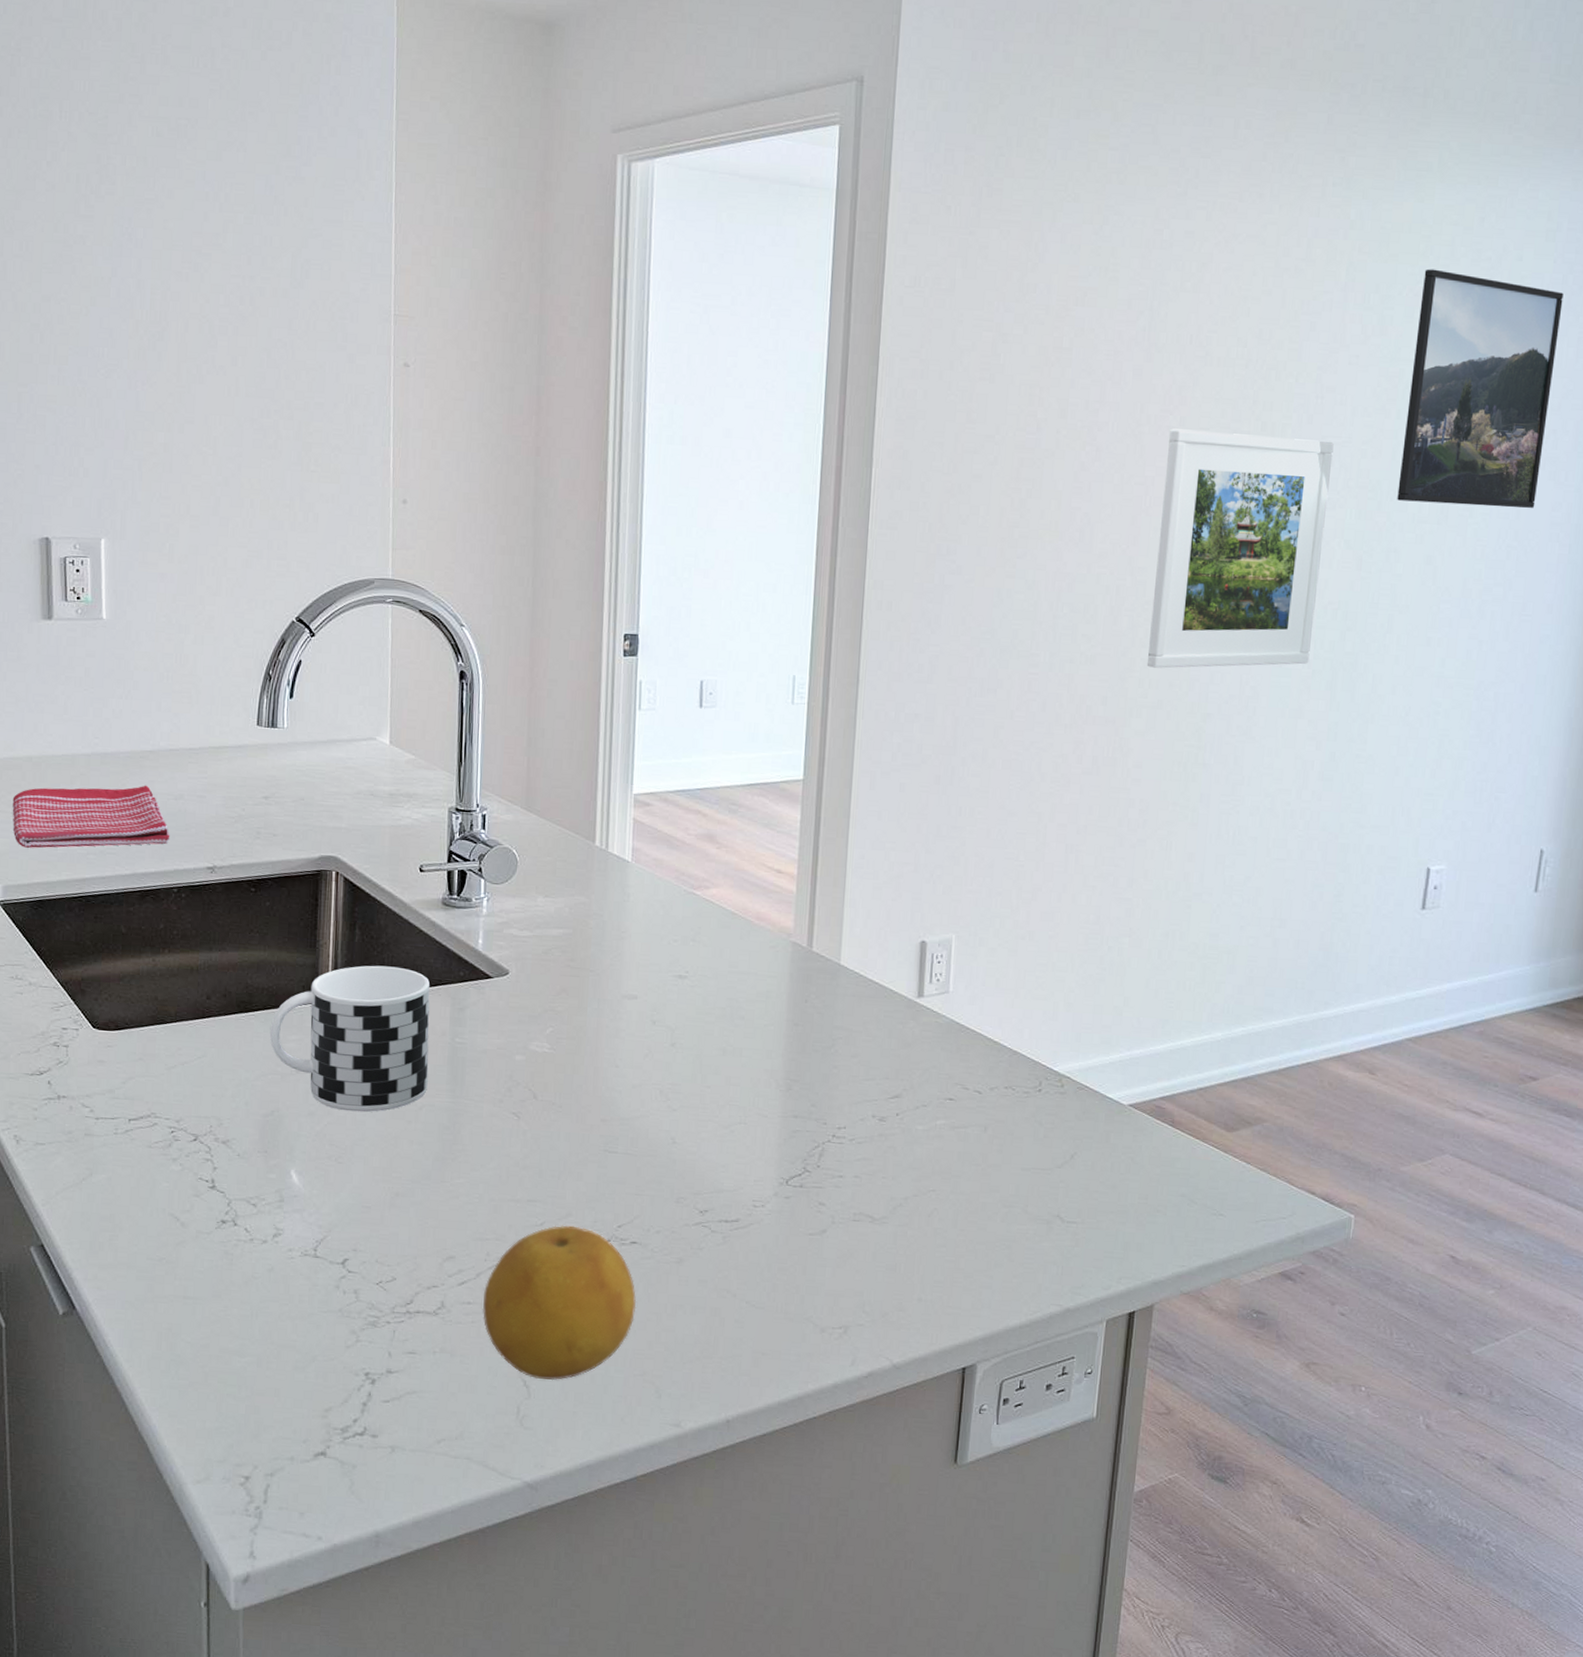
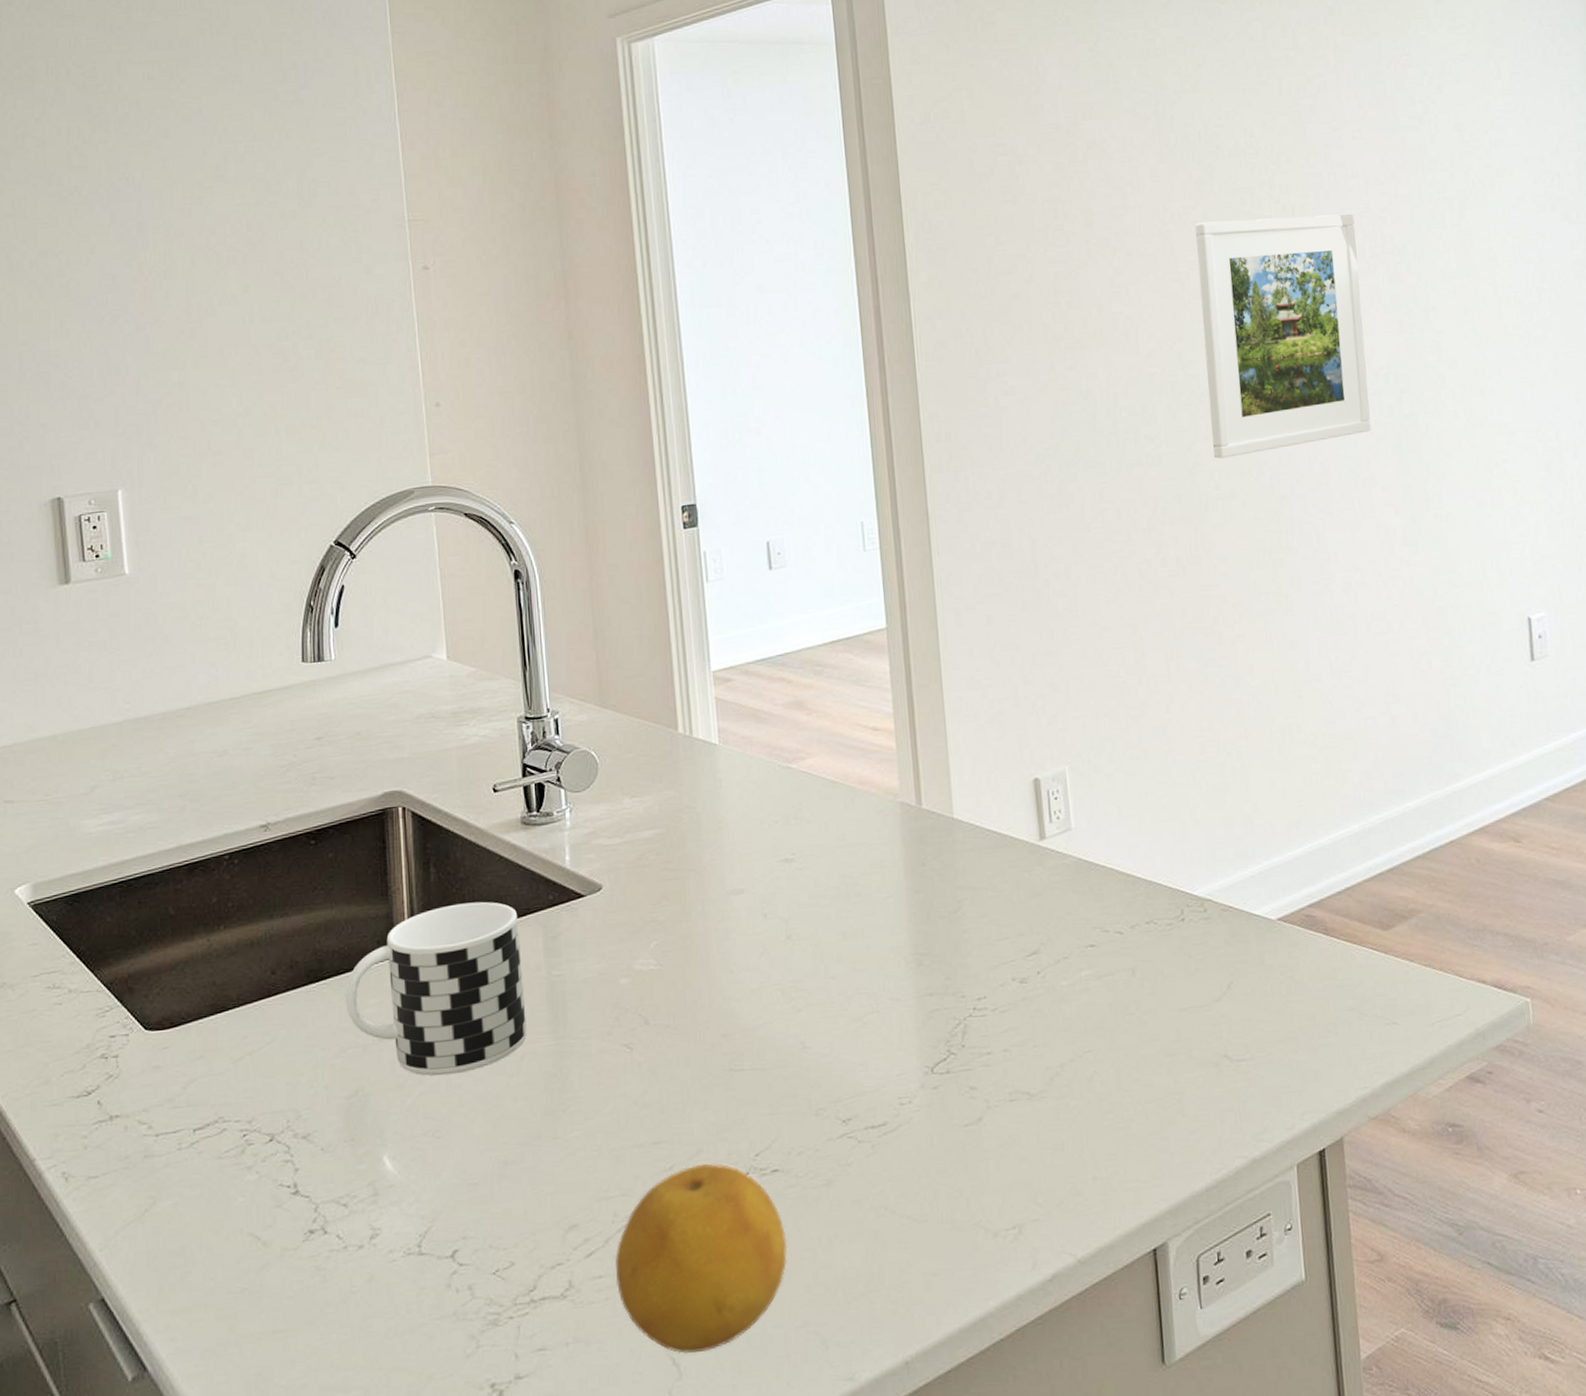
dish towel: present [12,785,170,848] -> none [37,746,217,837]
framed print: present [1397,269,1564,508] -> none [1406,41,1555,261]

